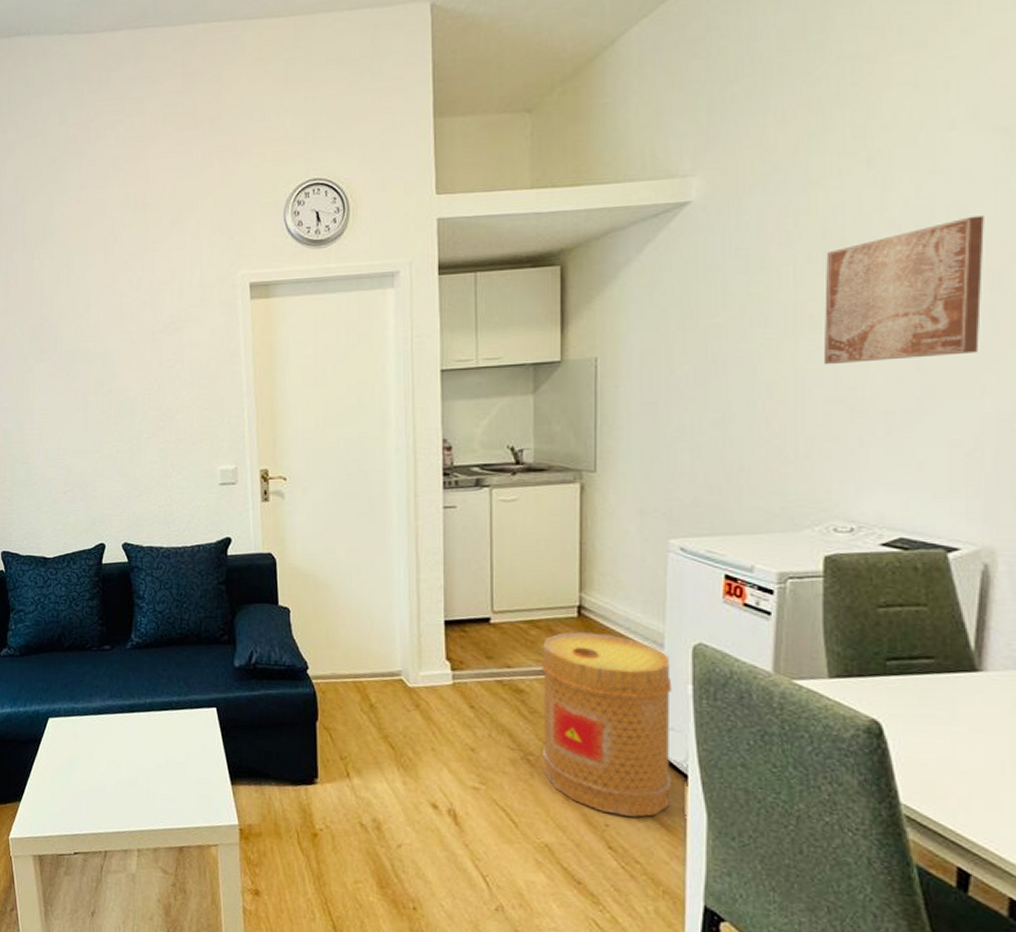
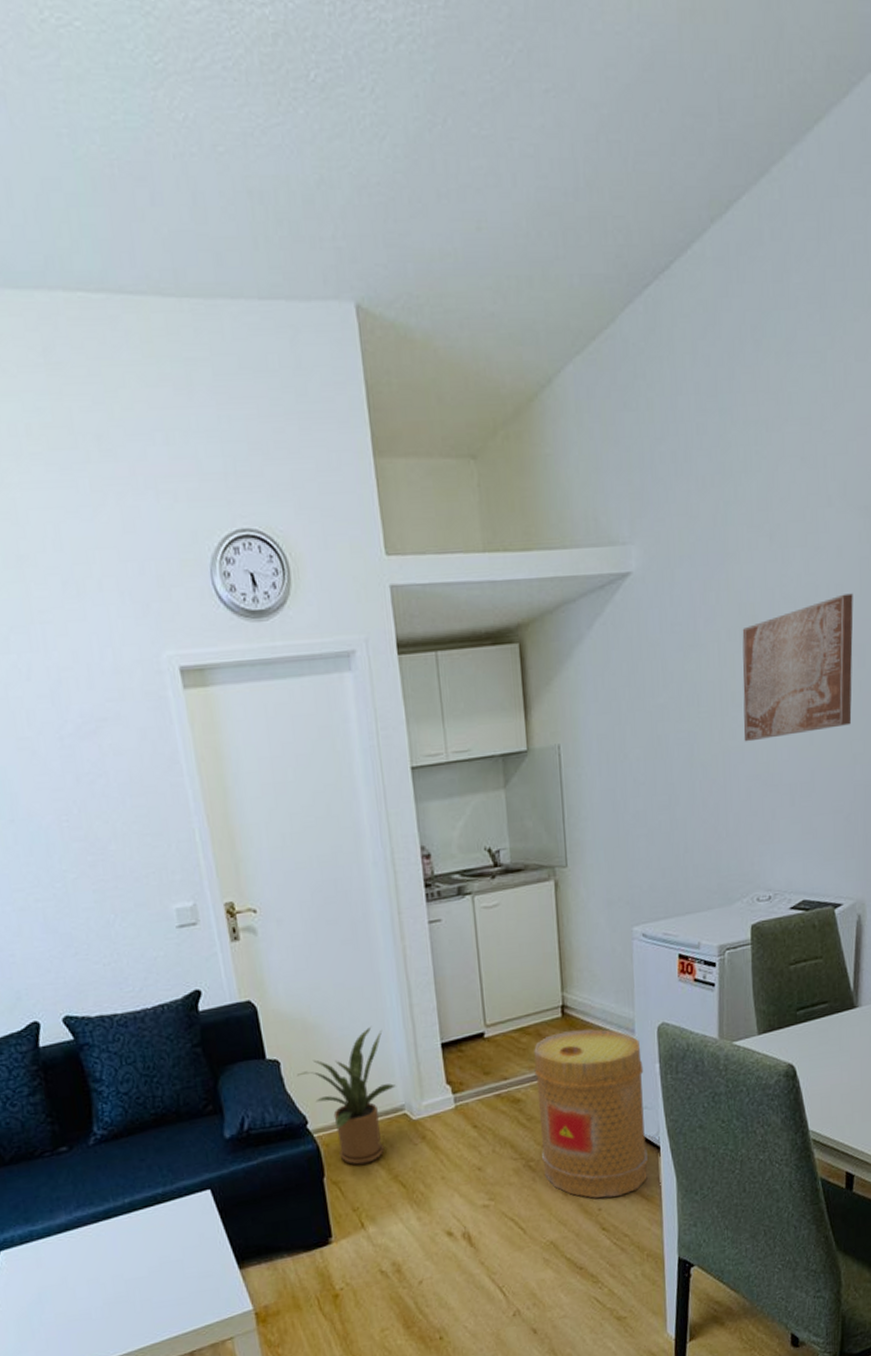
house plant: none [304,593,395,718] -> present [297,1027,396,1165]

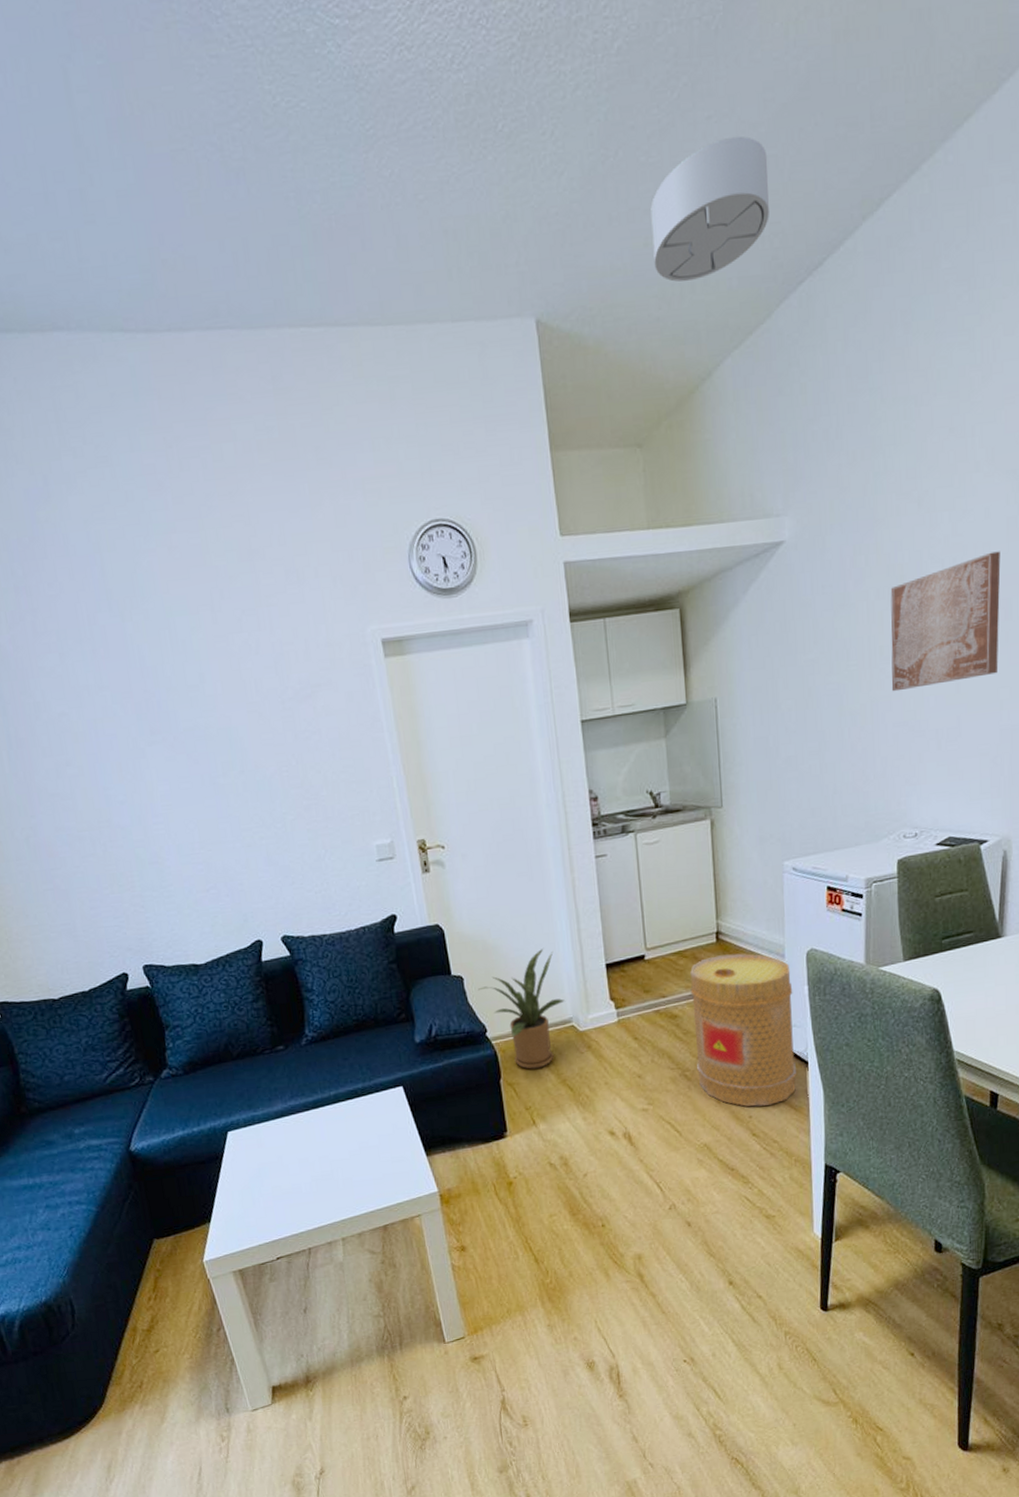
ceiling light: none [483,115,613,275] -> present [650,136,769,282]

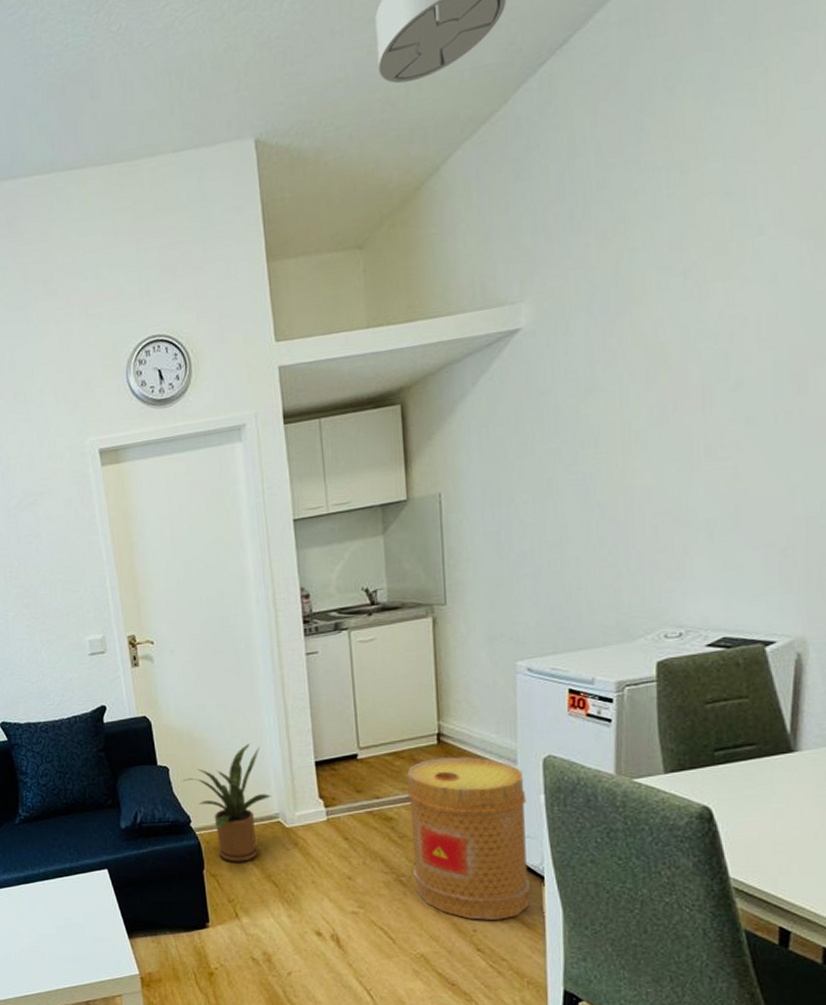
wall art: present [890,551,1001,692] -> none [649,319,792,480]

